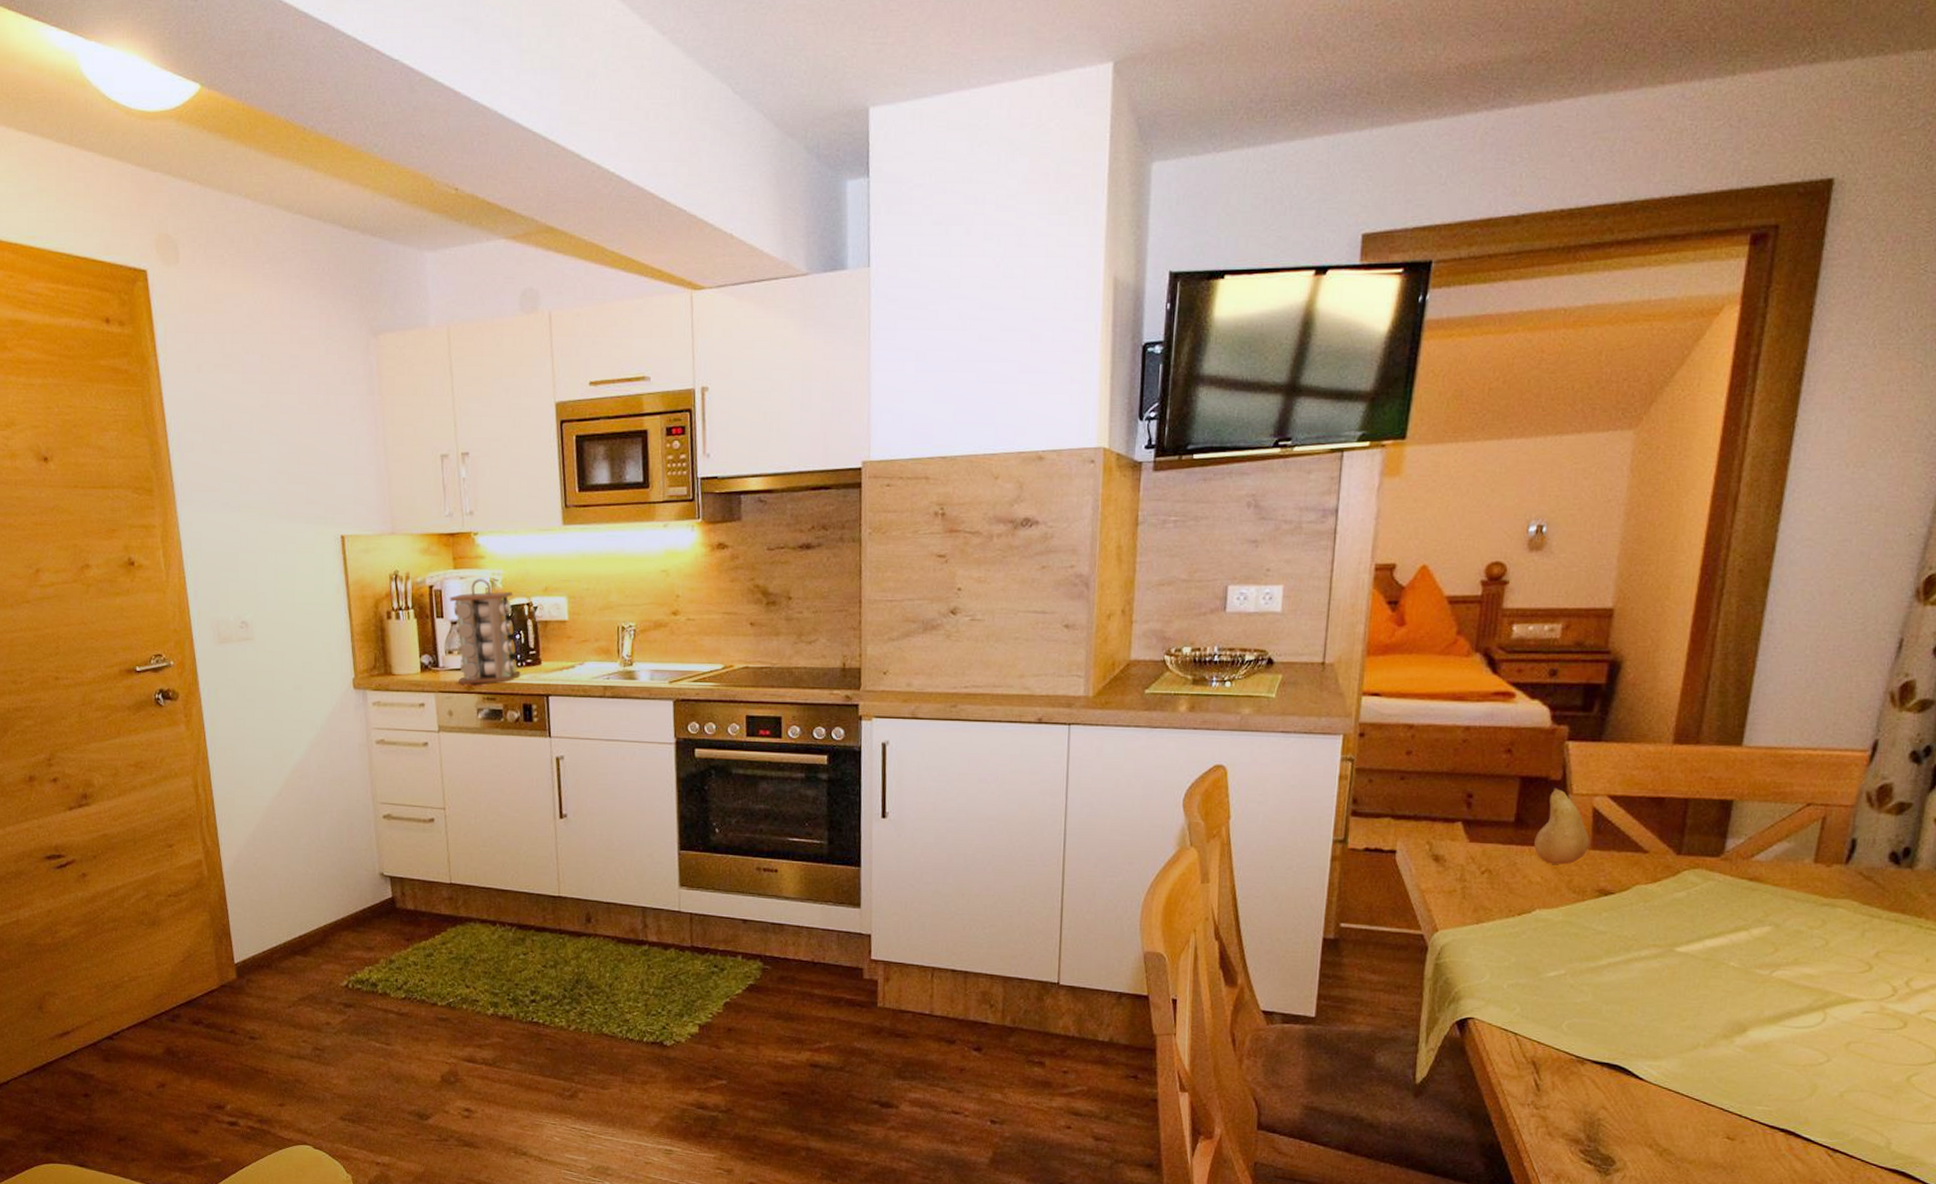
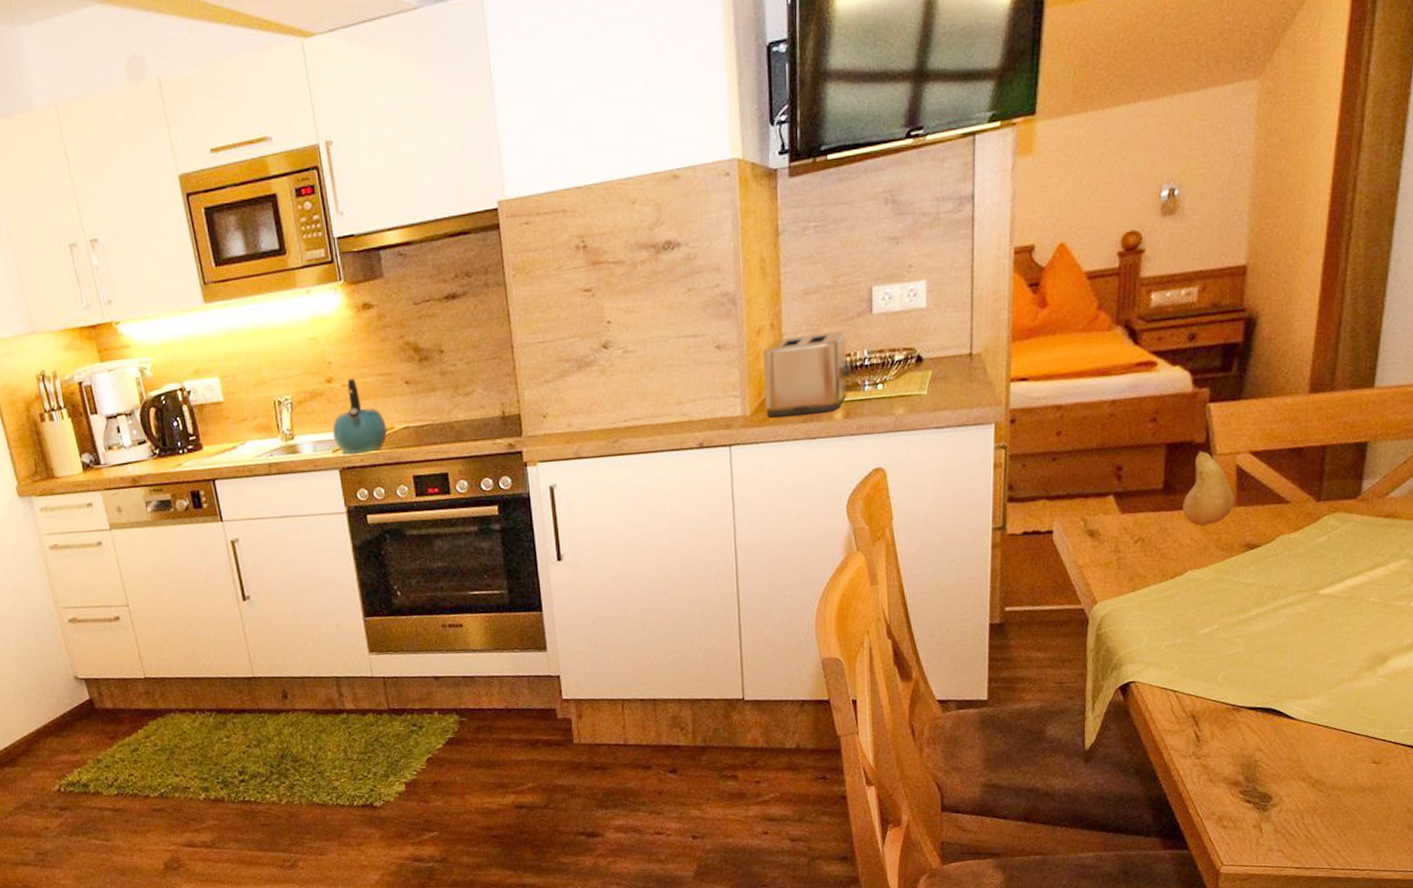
spice rack: present [449,579,521,685] -> none [100,369,184,479]
kettle: none [672,613,727,687] -> present [332,378,388,455]
toaster: none [1109,623,1200,705] -> present [762,331,851,418]

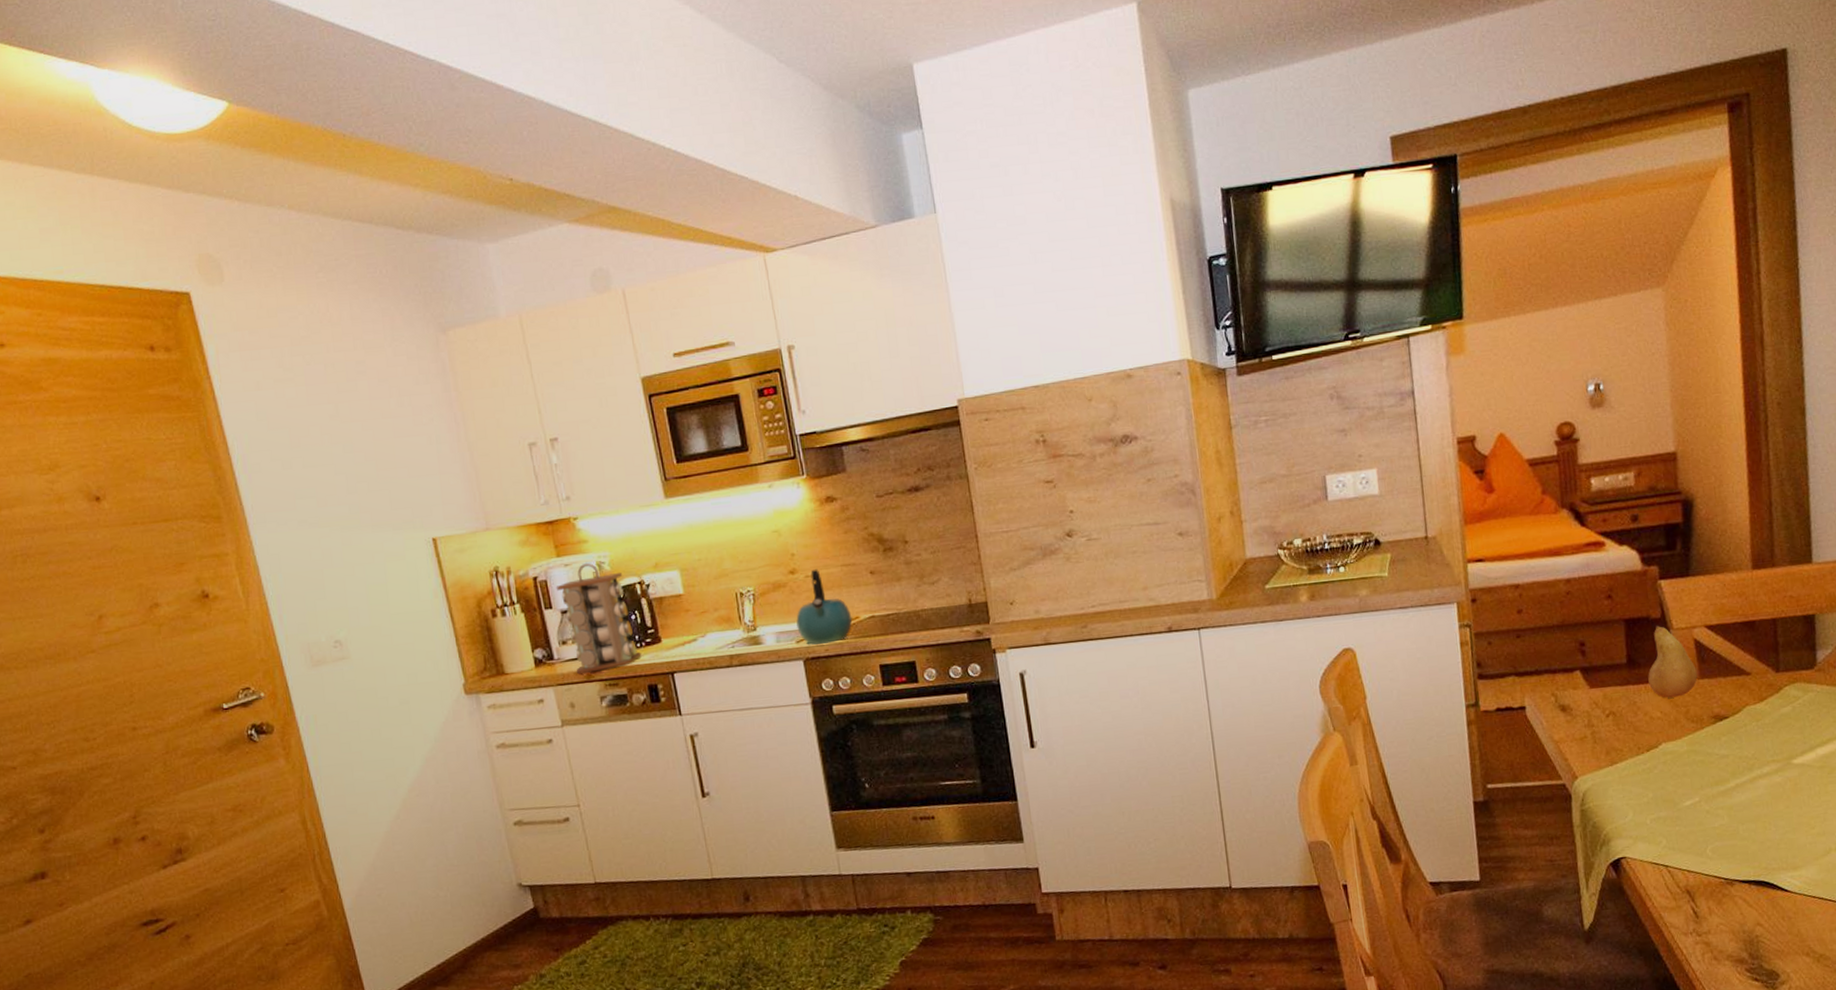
spice rack: none [100,369,184,479] -> present [556,563,642,674]
toaster: present [762,331,851,418] -> none [1224,517,1313,601]

